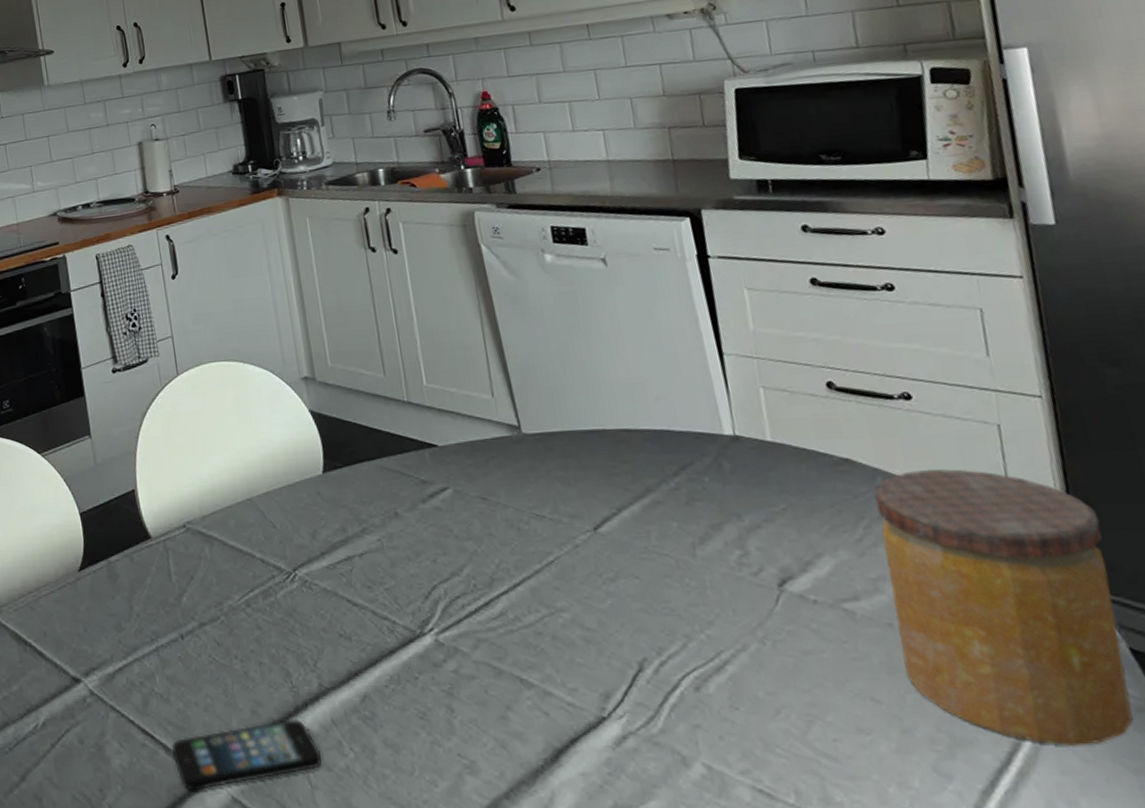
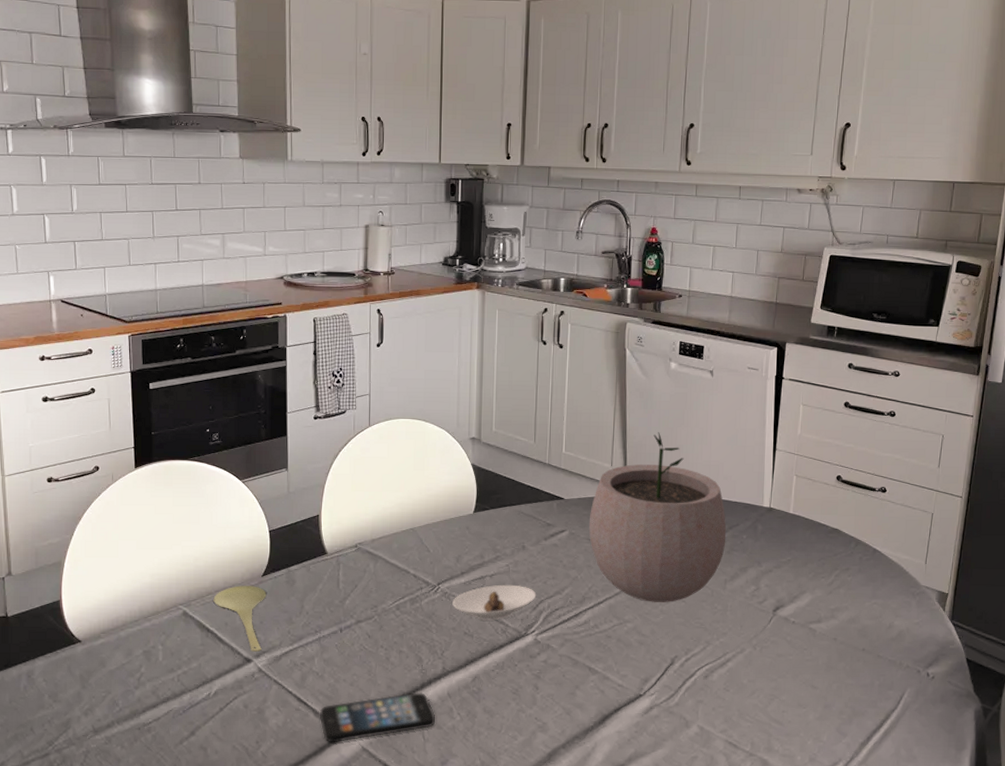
spoon: none [27,583,91,669] -> present [213,586,267,652]
saucer: none [316,566,426,617] -> present [452,584,537,621]
plant pot: none [476,346,682,581] -> present [588,432,727,602]
jar: present [874,469,1133,746] -> none [837,540,972,716]

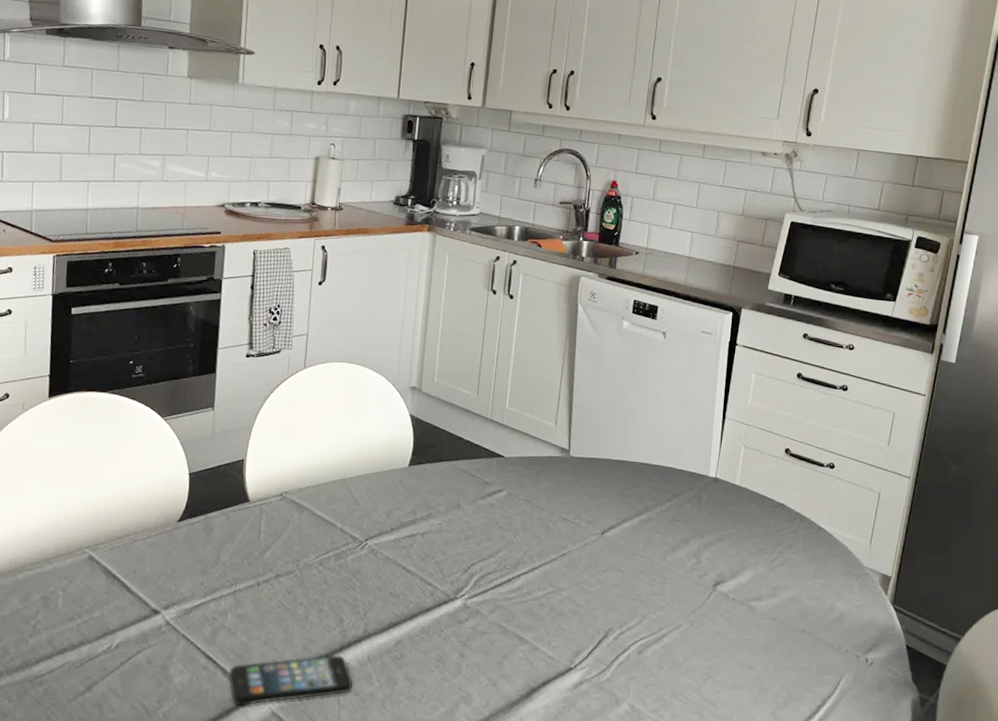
spoon: present [213,586,267,652] -> none [123,530,181,603]
saucer: present [452,584,537,621] -> none [379,544,469,582]
plant pot: present [588,432,727,602] -> none [527,393,670,572]

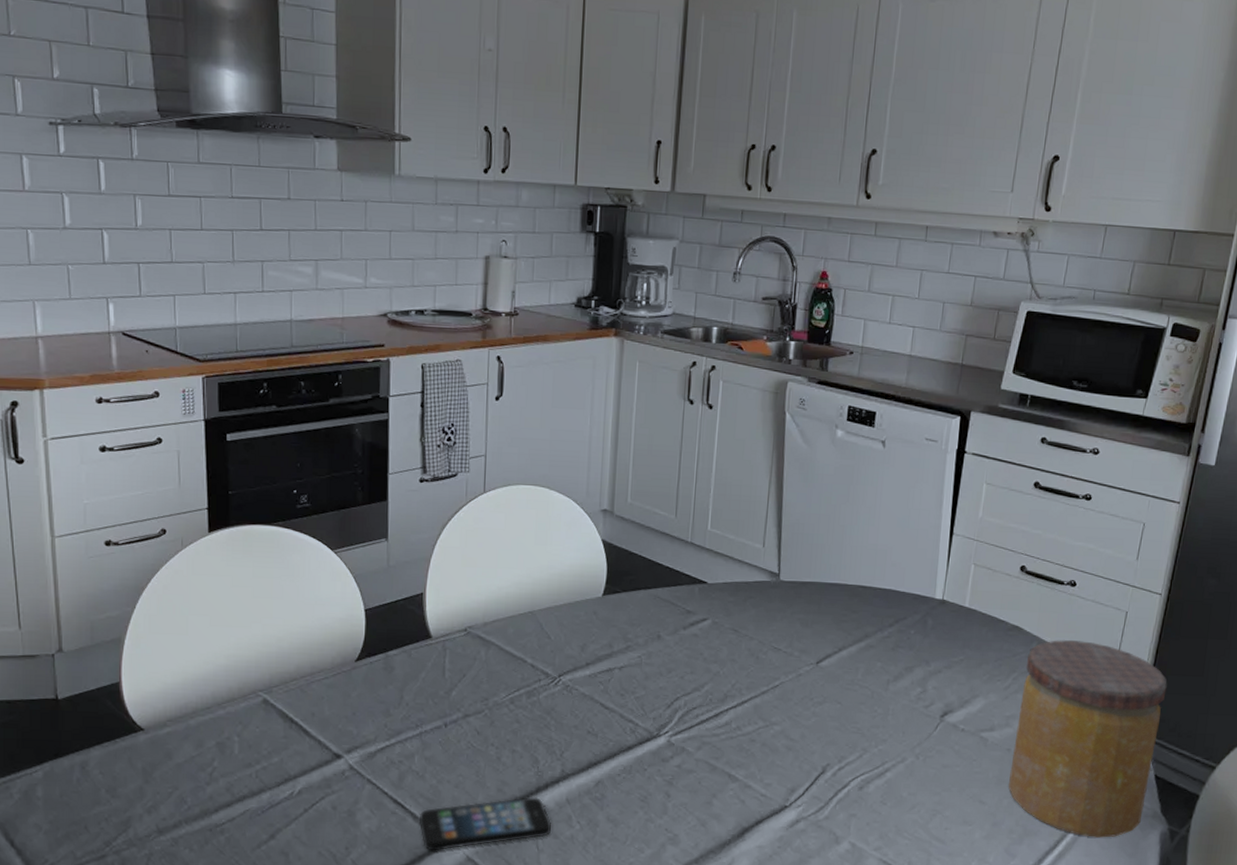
jar: none [774,517,917,704] -> present [1009,640,1168,838]

